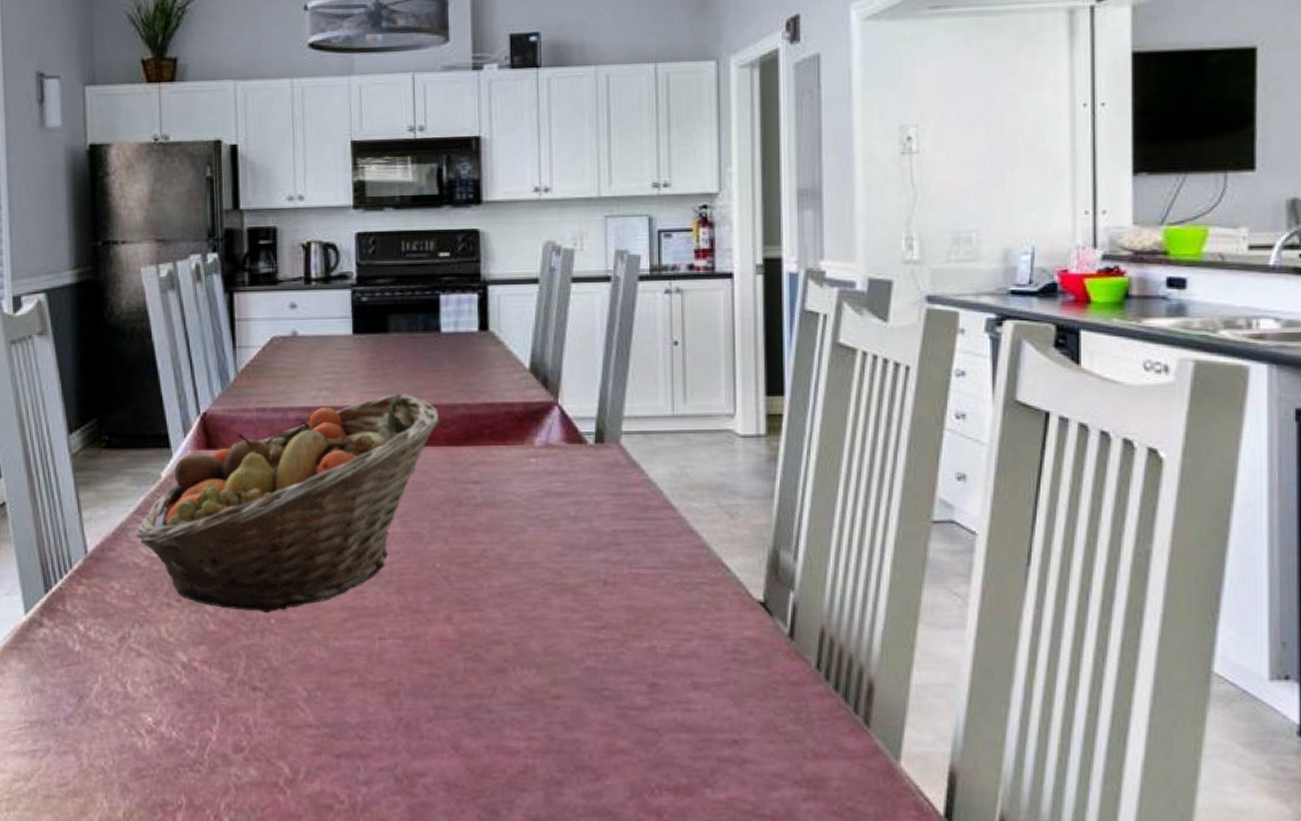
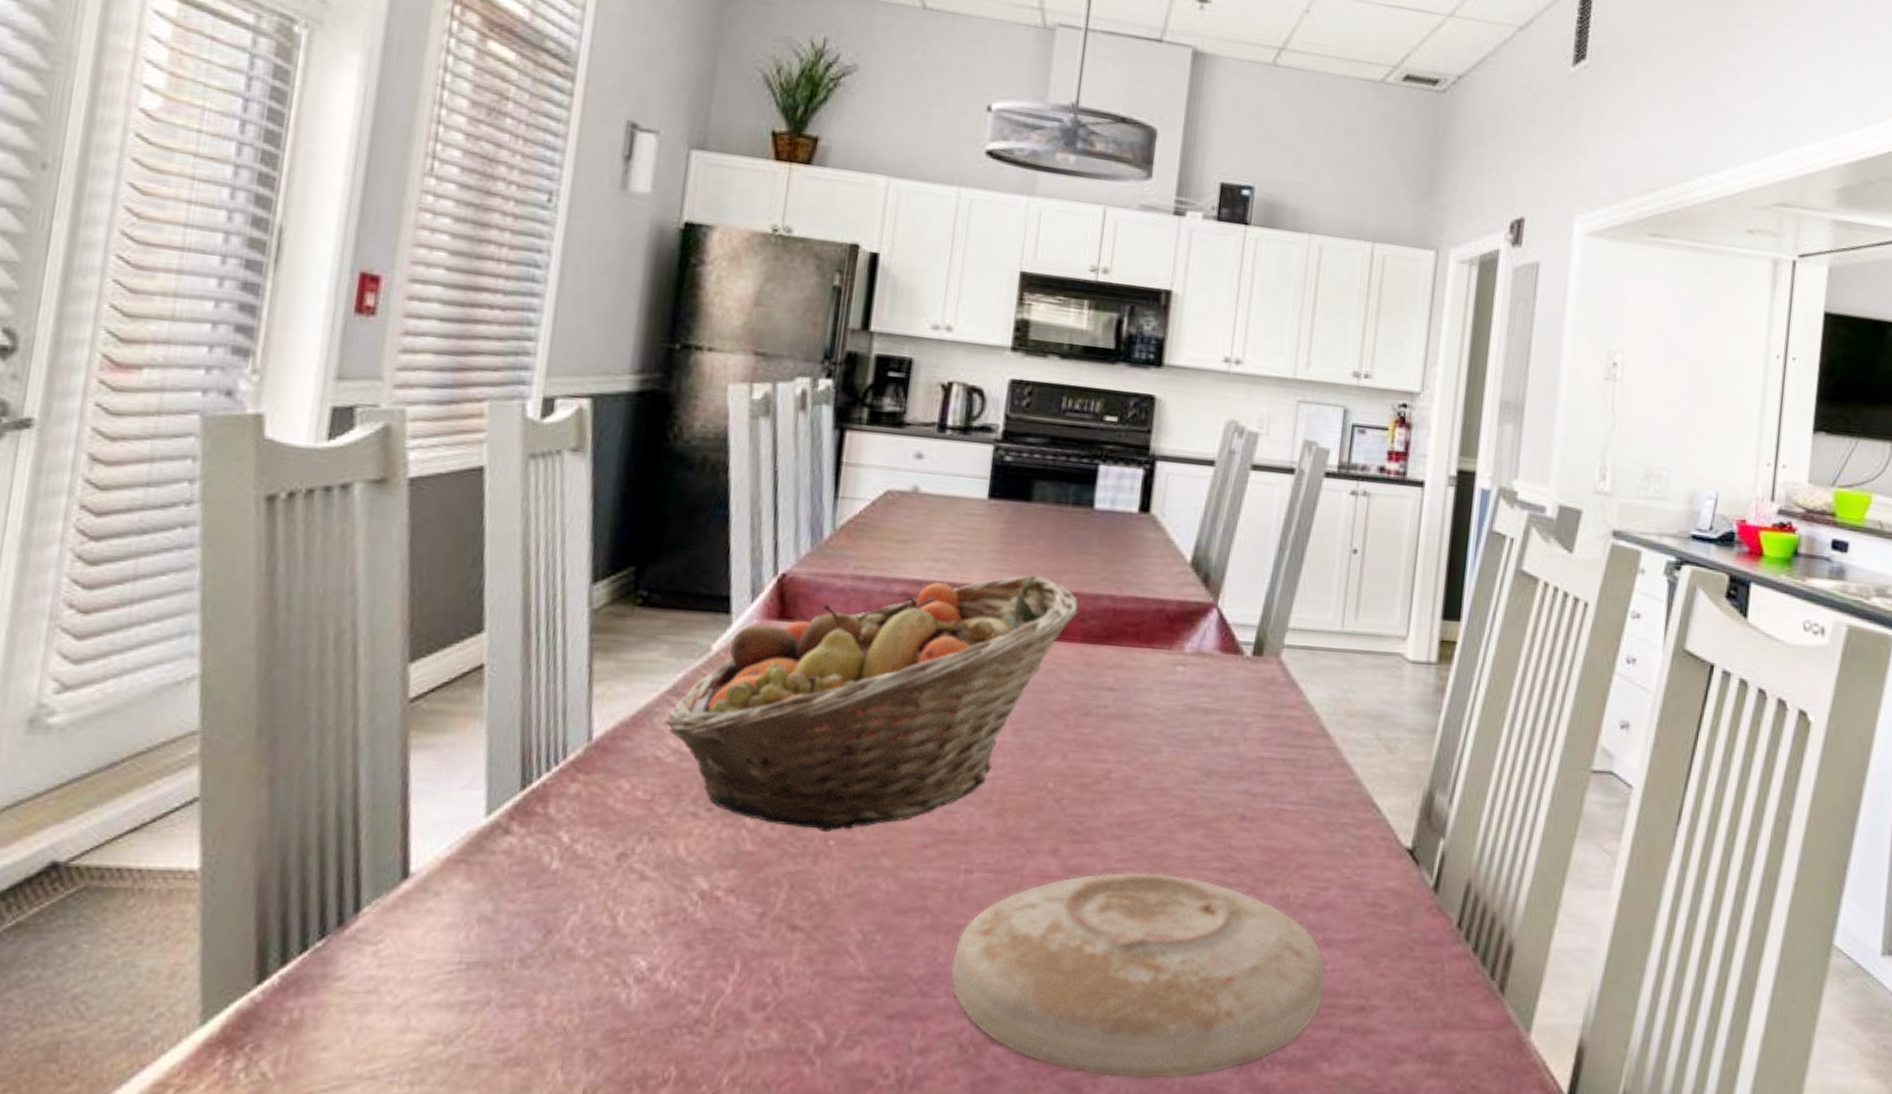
plate: none [379,633,698,803] -> present [950,872,1325,1078]

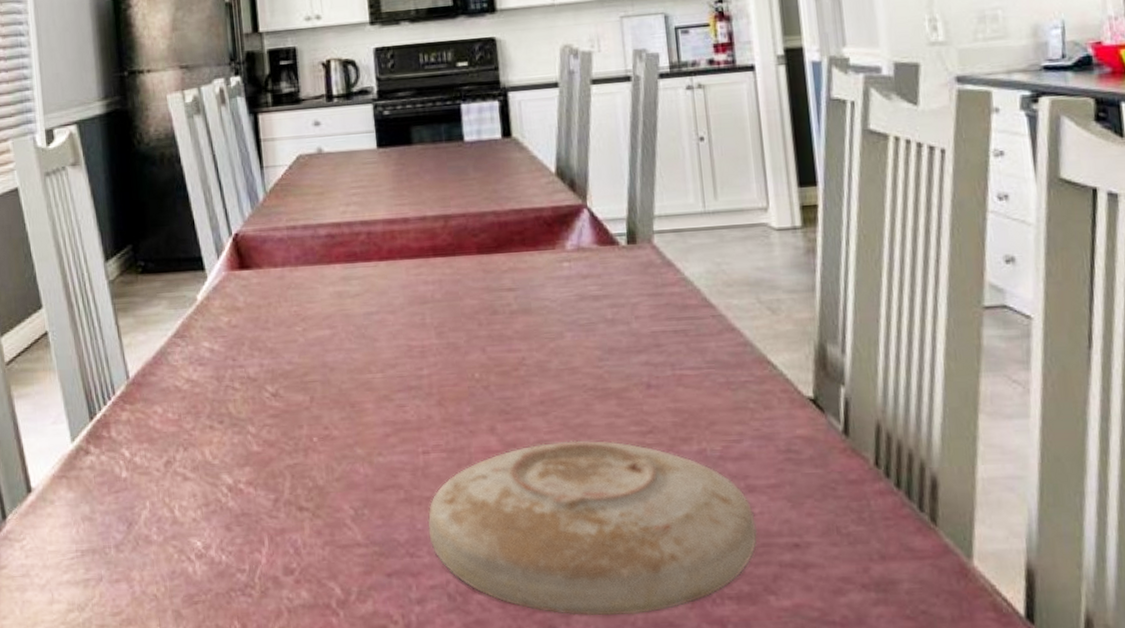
fruit basket: present [664,574,1078,831] -> none [175,203,470,431]

